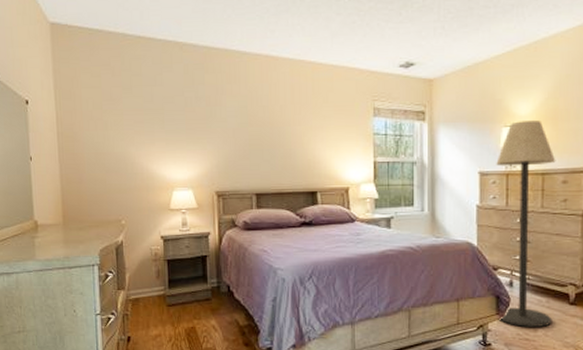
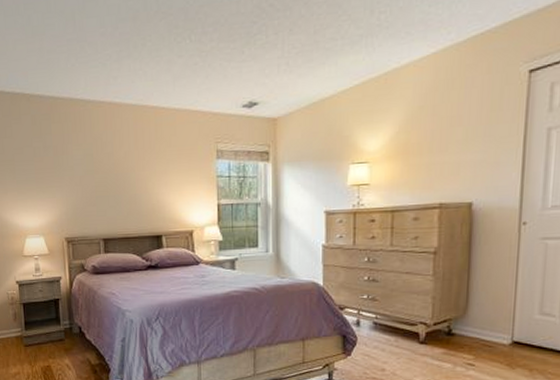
floor lamp: present [496,121,556,327] -> none [343,156,407,366]

